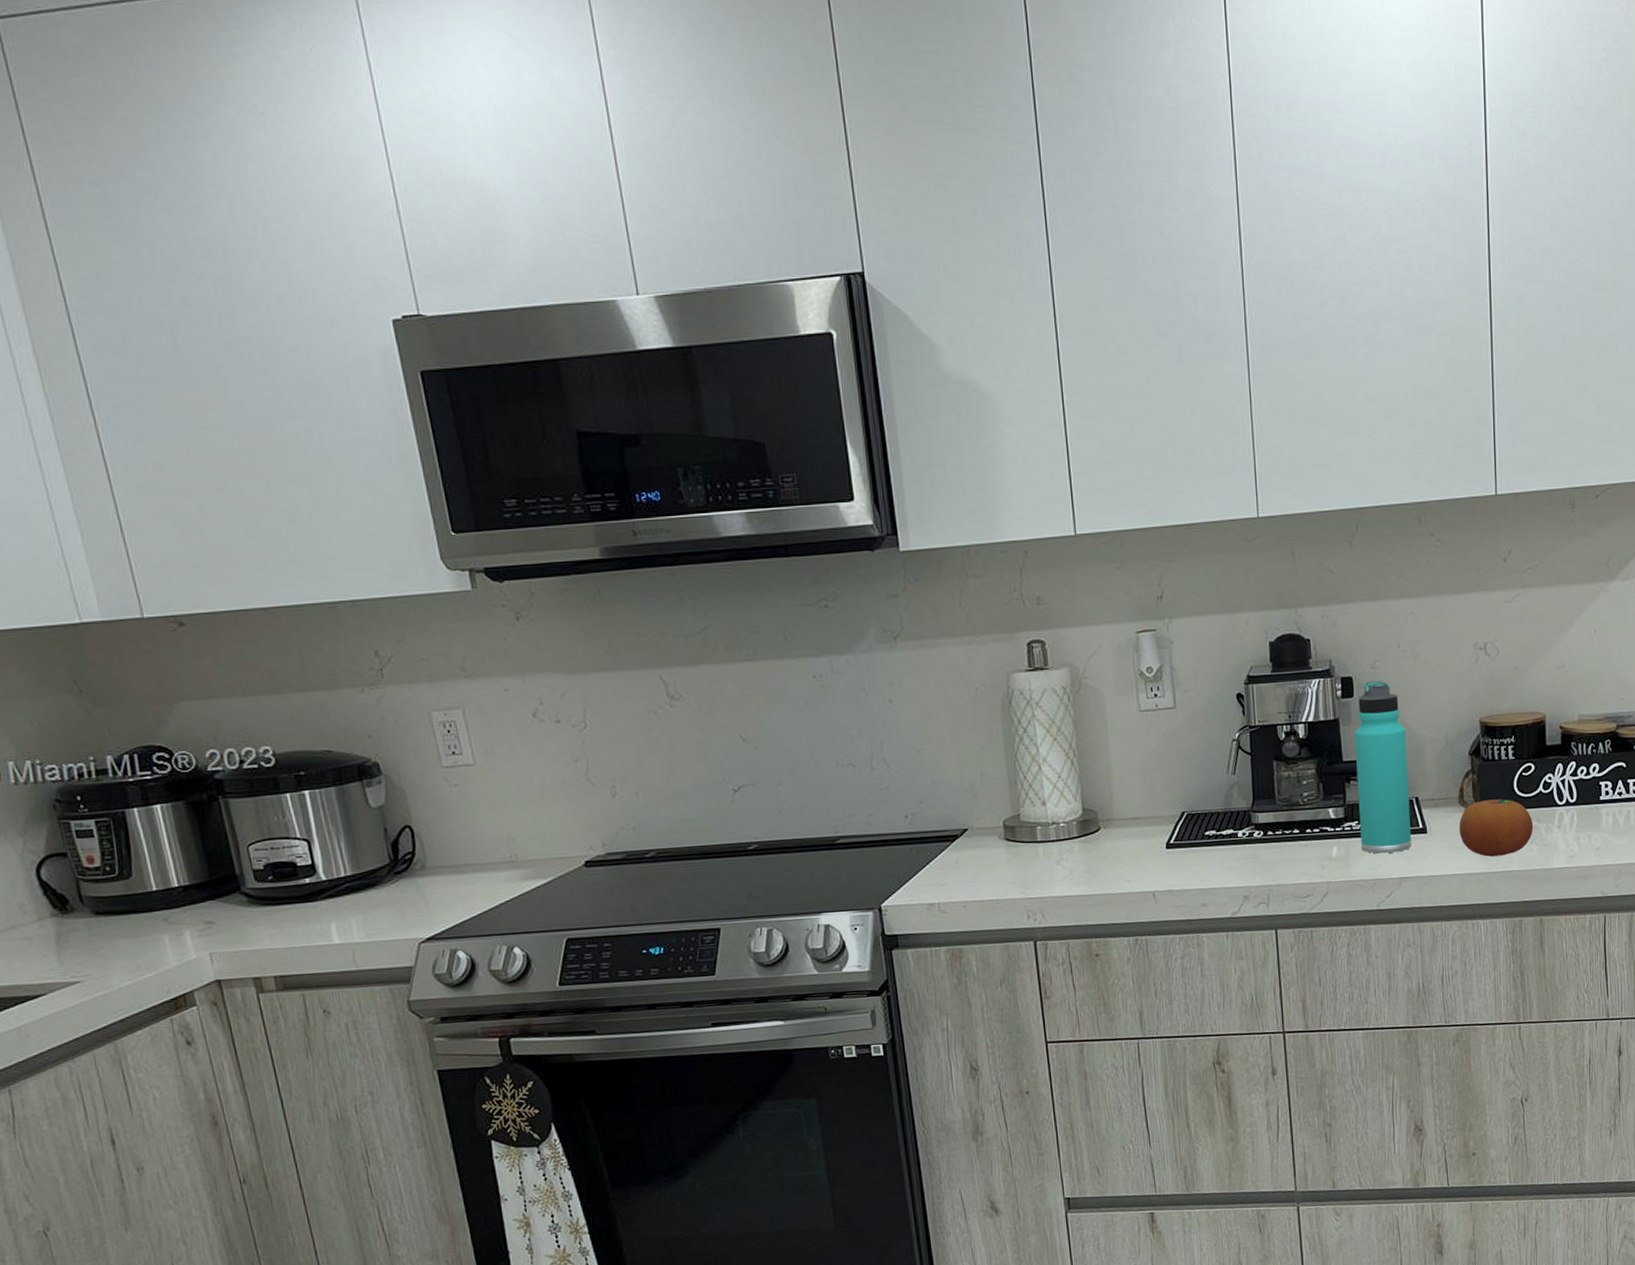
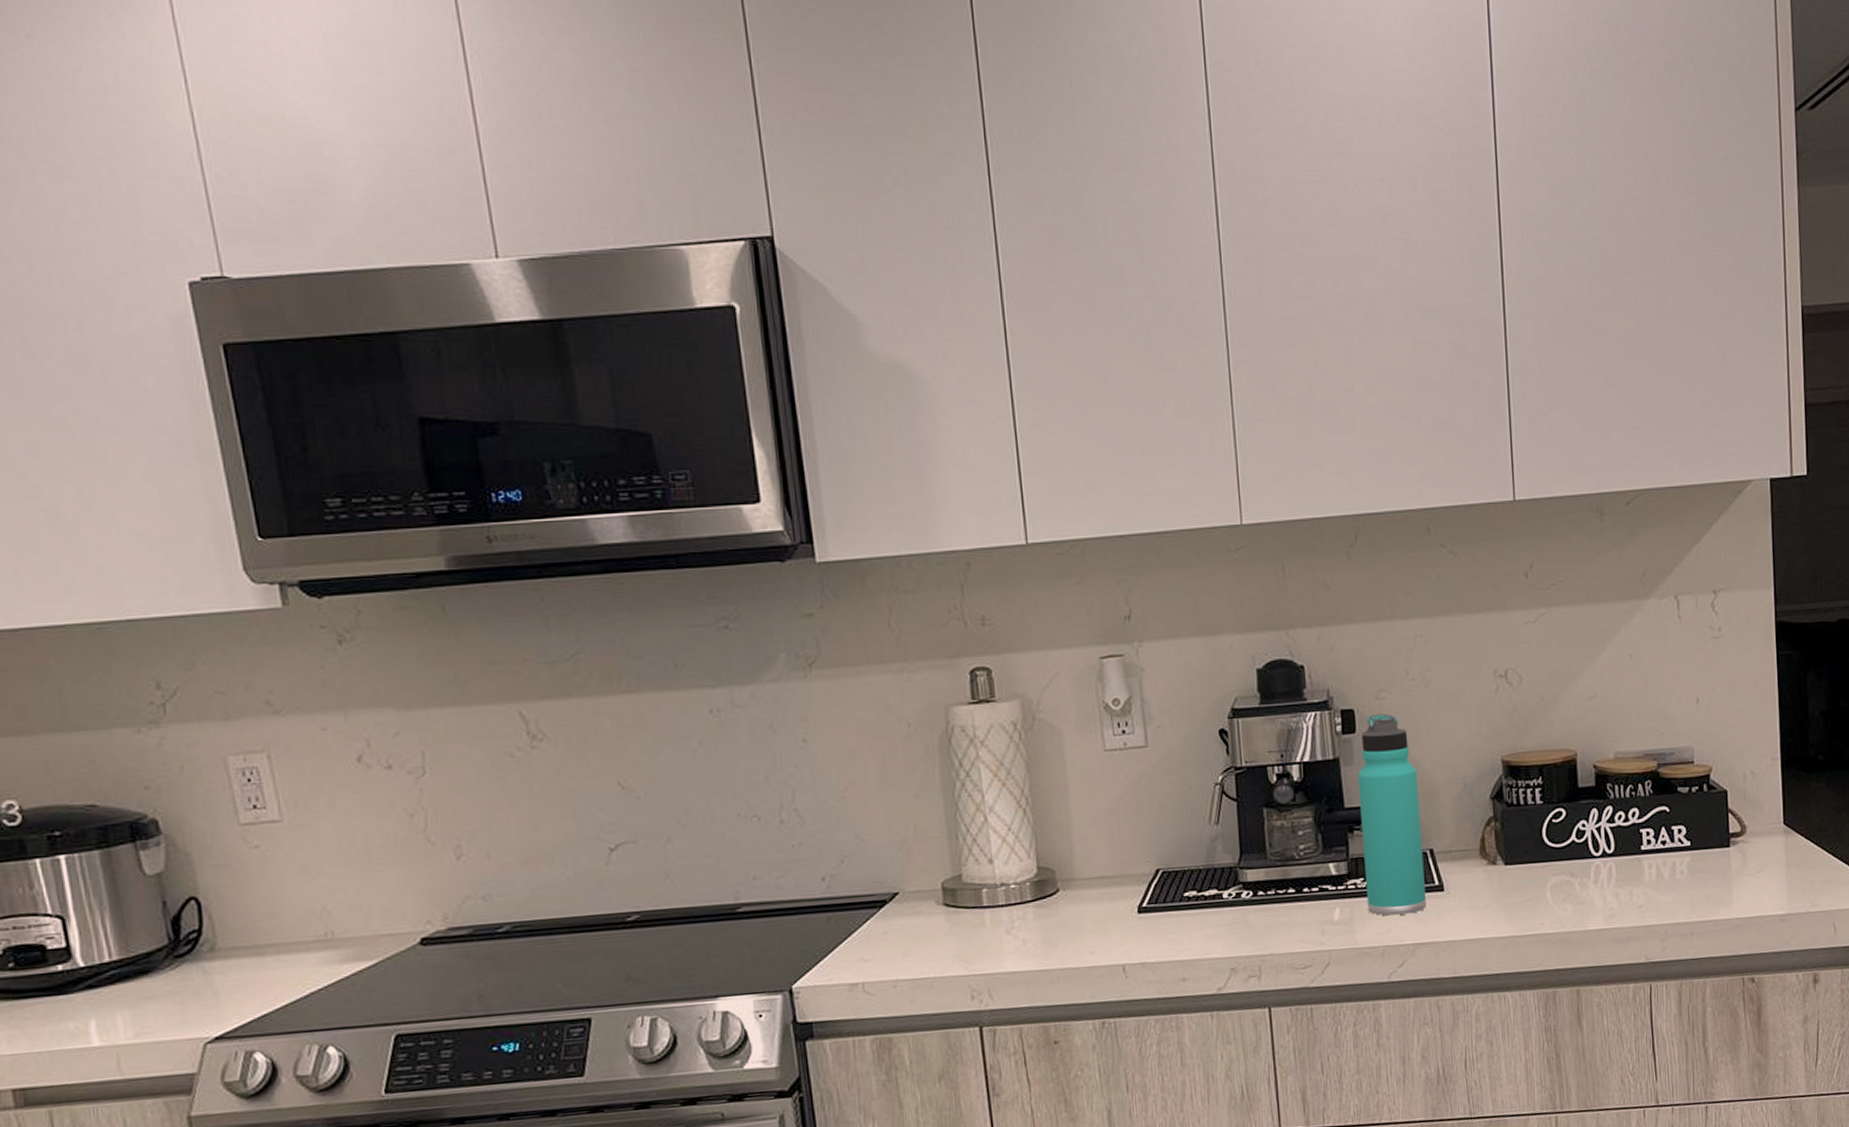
fruit: present [1459,799,1534,857] -> none [1480,850,1566,918]

